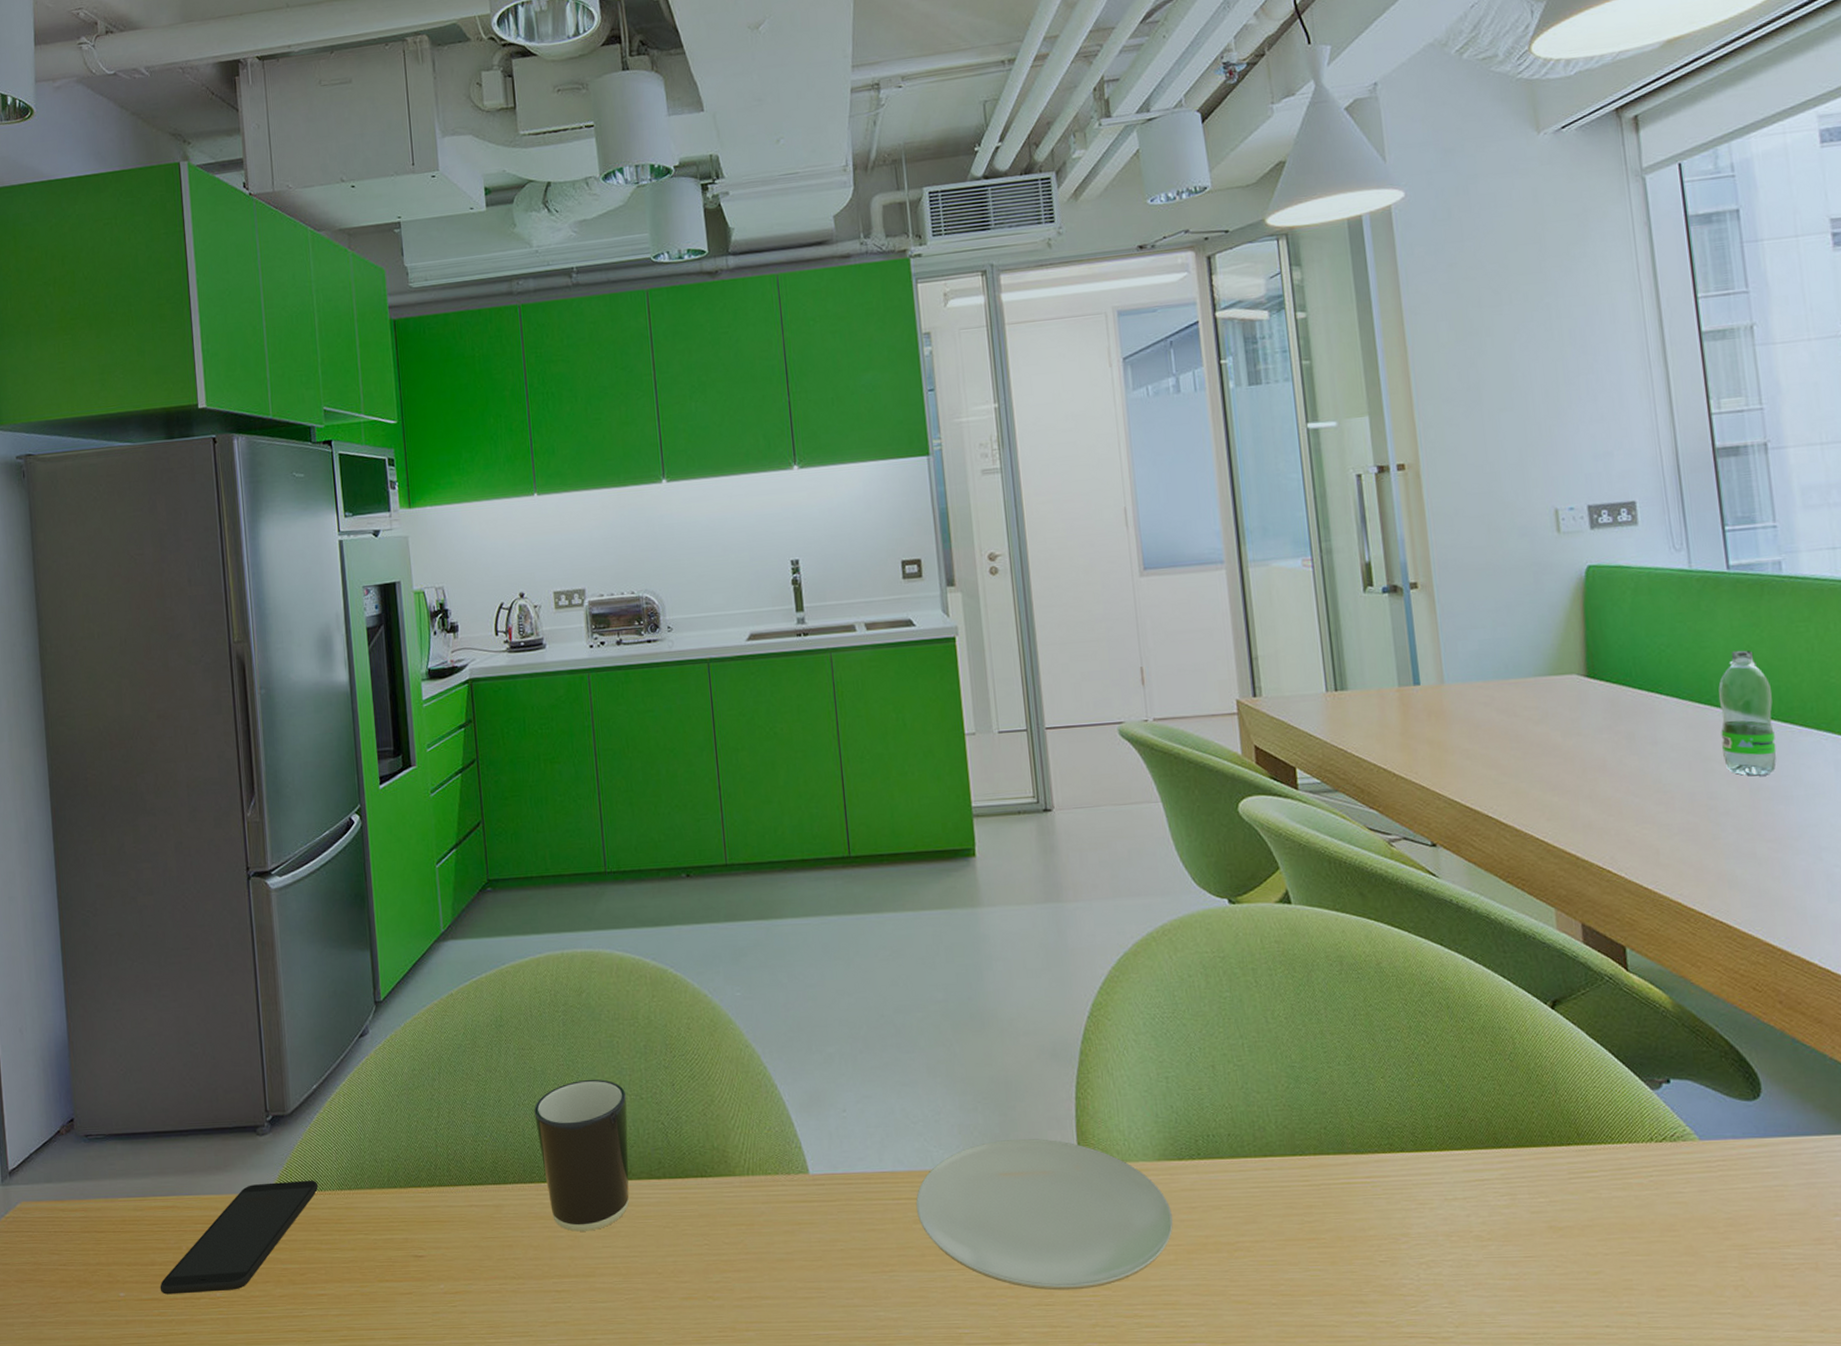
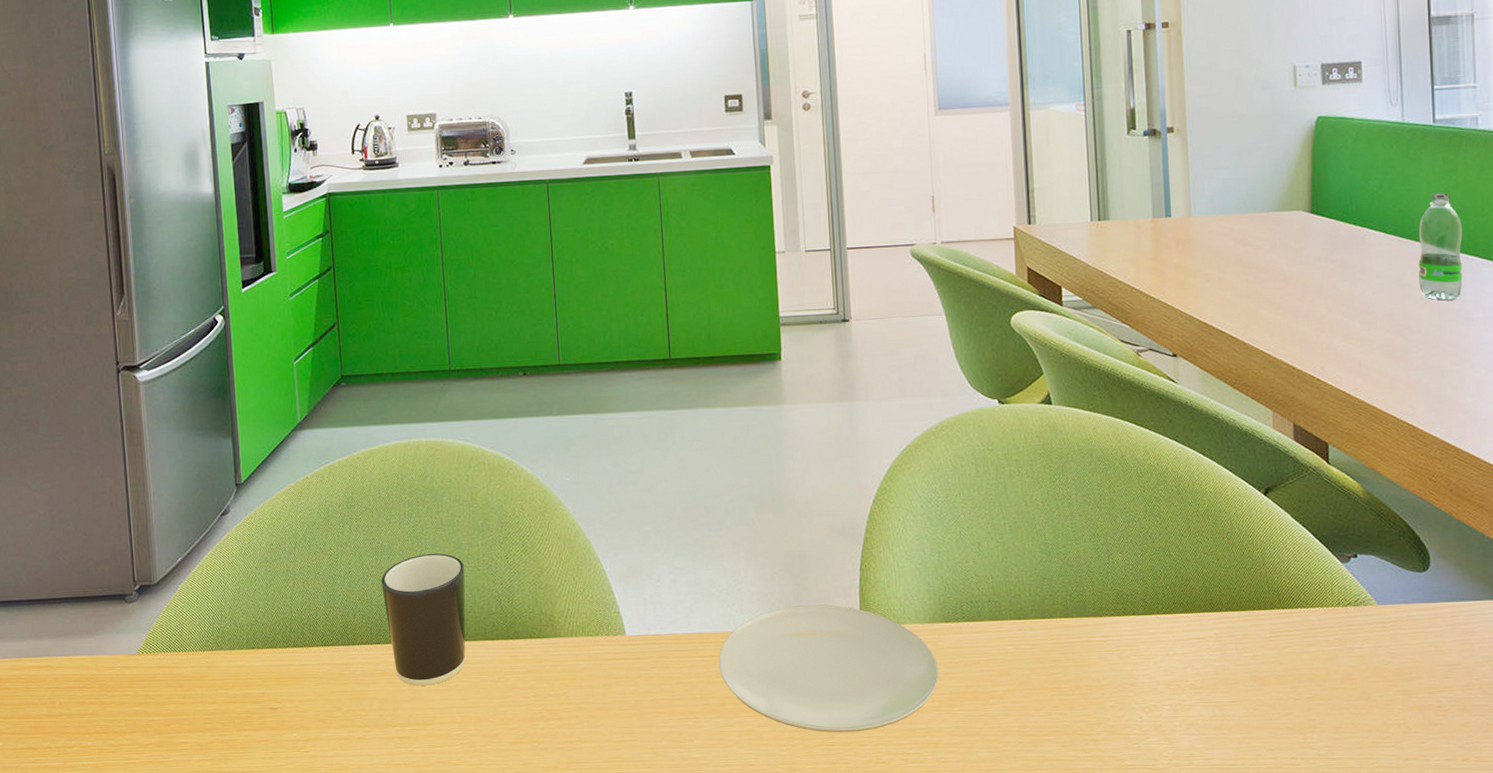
mobile phone: present [160,1180,319,1295] -> none [34,642,183,744]

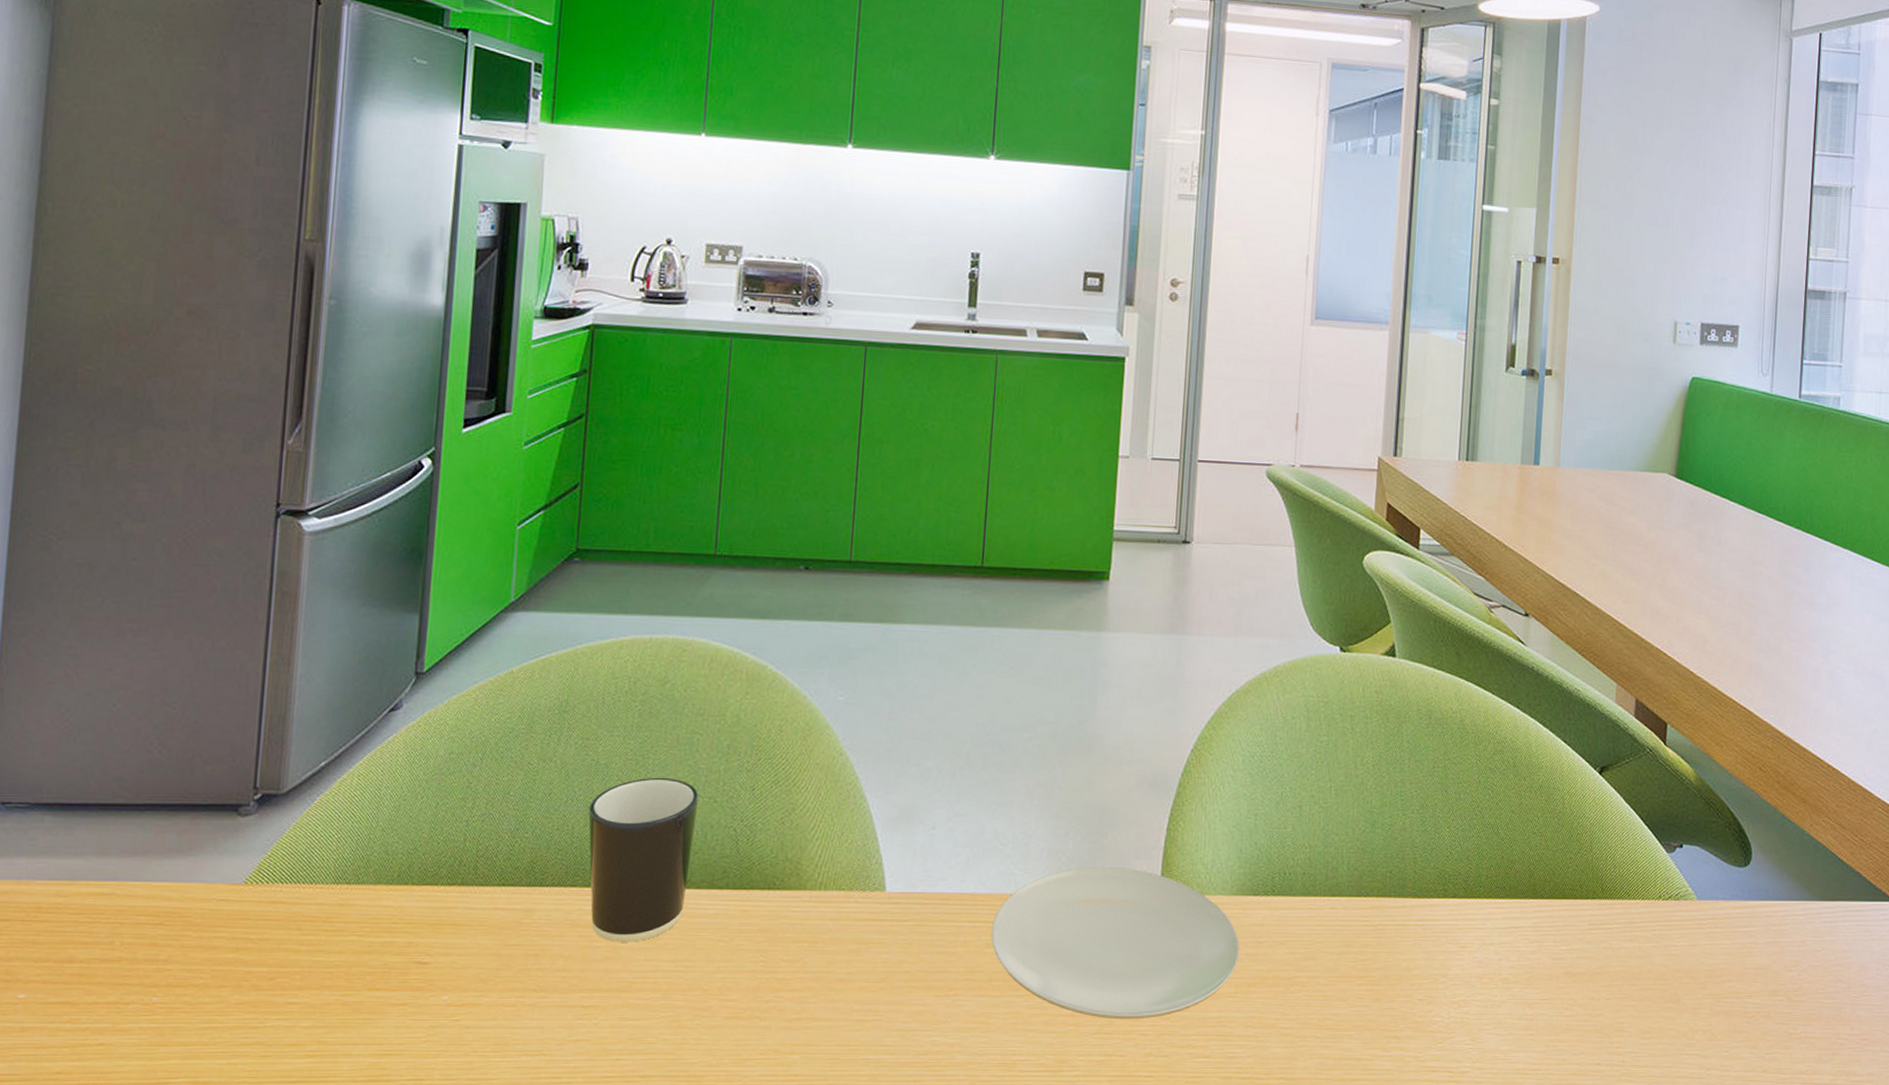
bottle: present [1418,193,1463,301] -> none [1770,470,1815,583]

